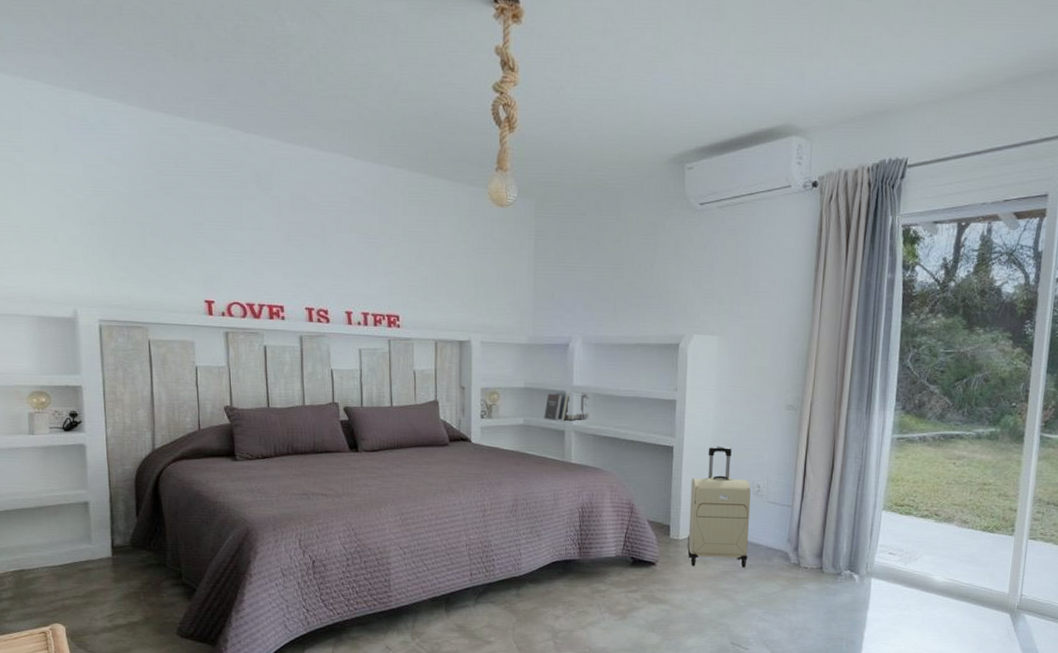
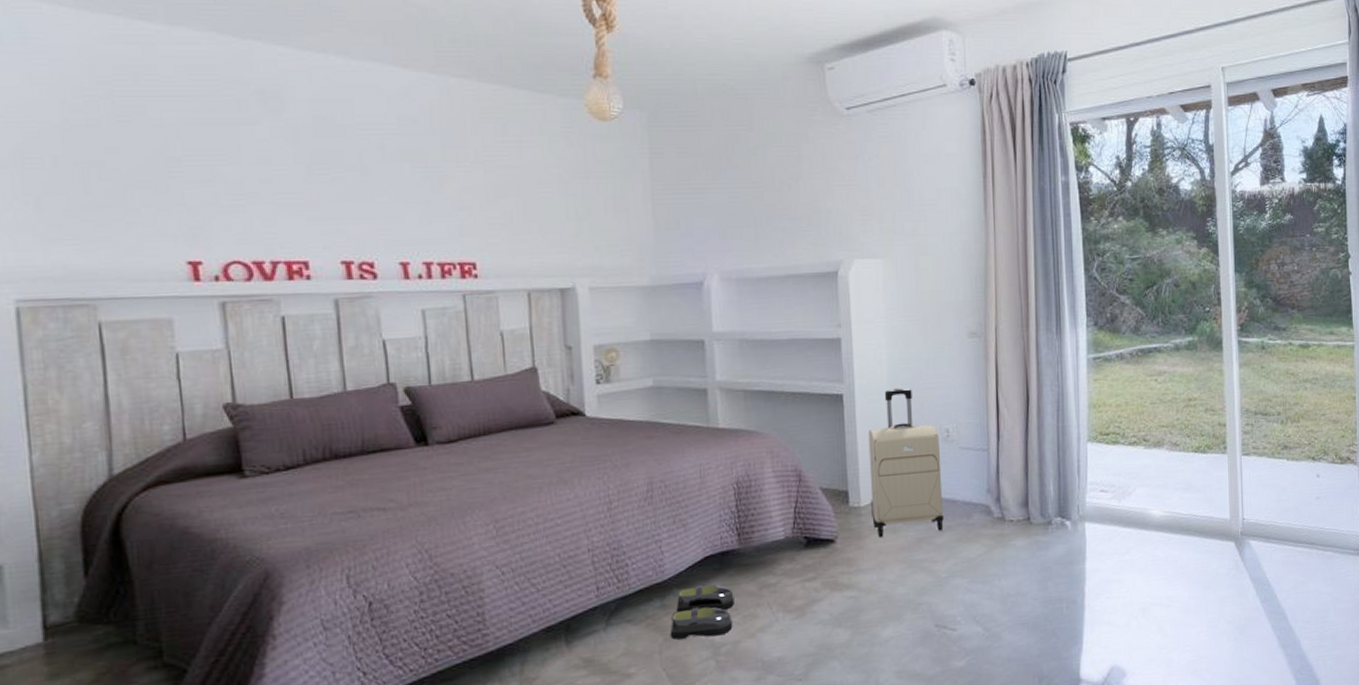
slippers: none [521,583,572,624] -> present [670,584,735,640]
books: present [544,393,590,421] -> none [678,340,736,378]

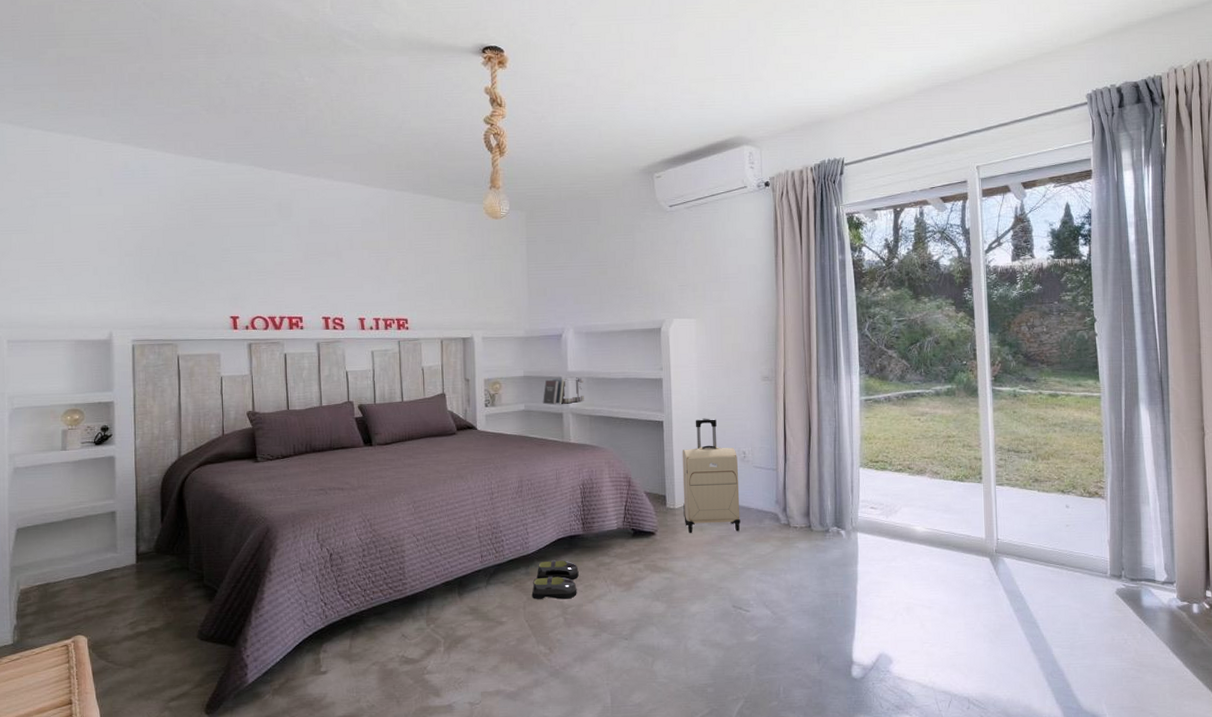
books: none [678,340,736,378] -> present [543,377,584,405]

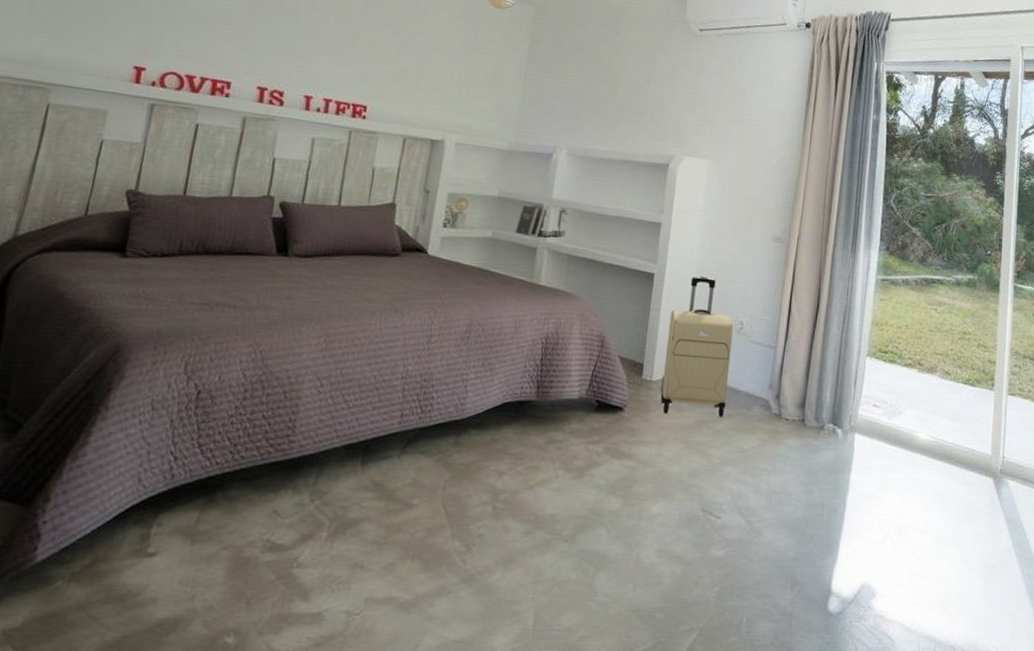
slippers: present [531,559,579,599] -> none [457,429,523,482]

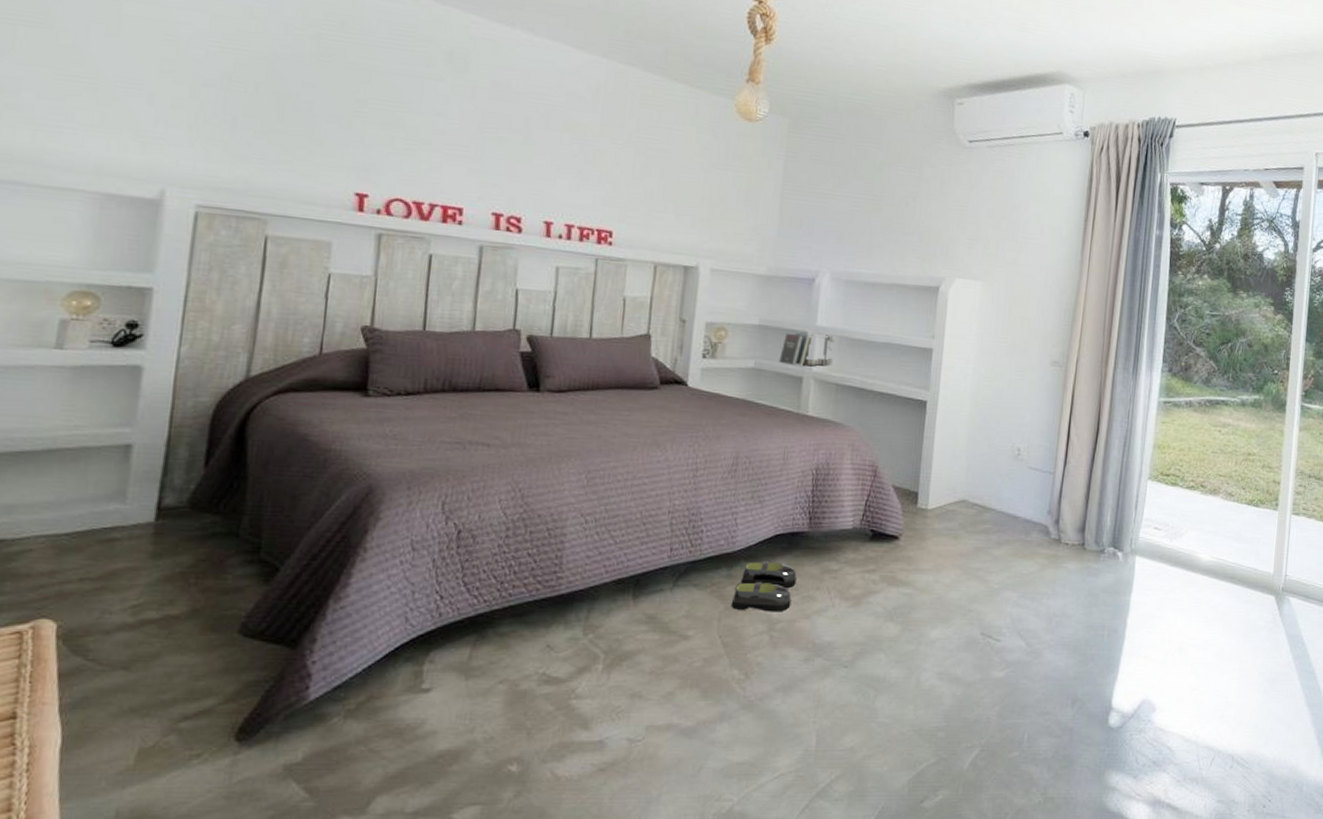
slippers: none [457,429,523,482] -> present [731,560,797,612]
suitcase: present [660,276,733,417] -> none [936,402,1010,543]

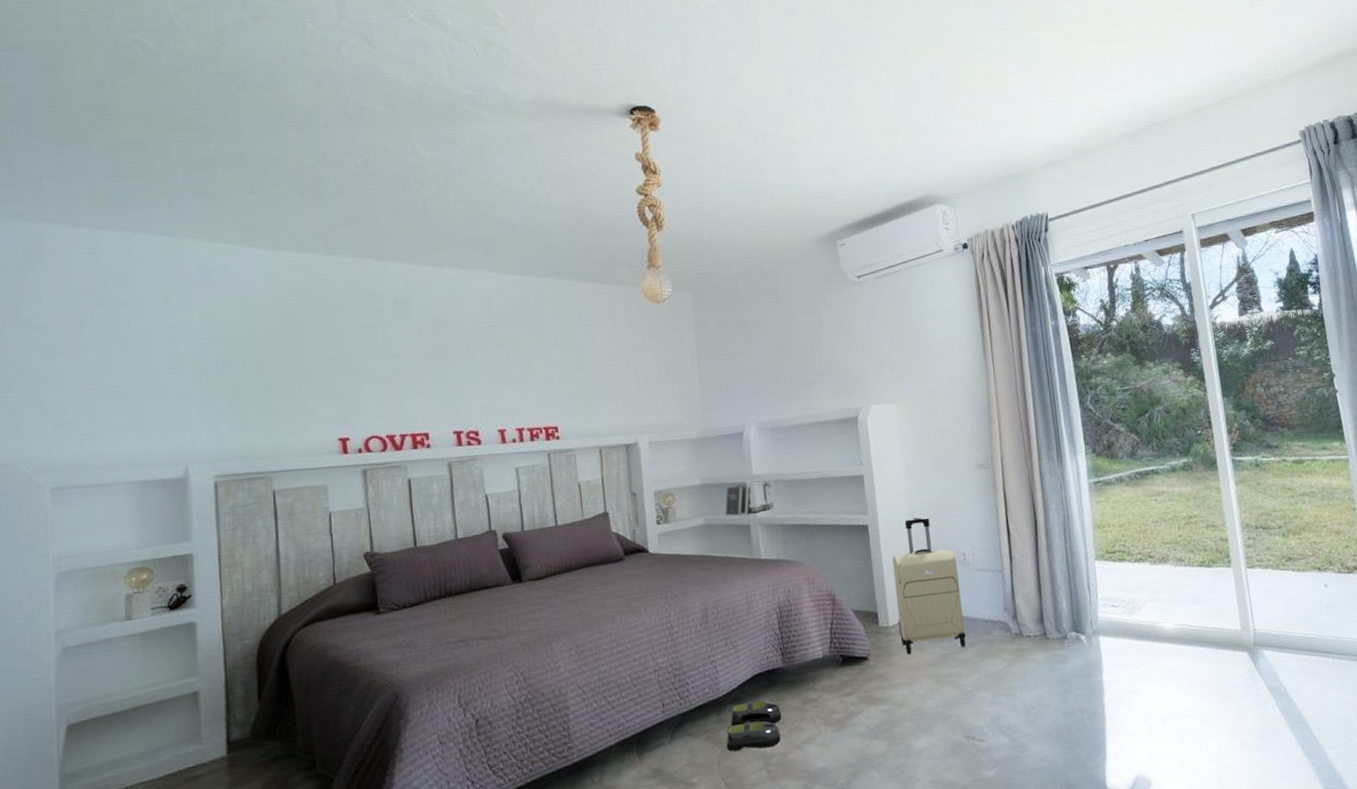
suitcase: none [936,402,1010,543] -> present [892,517,966,654]

